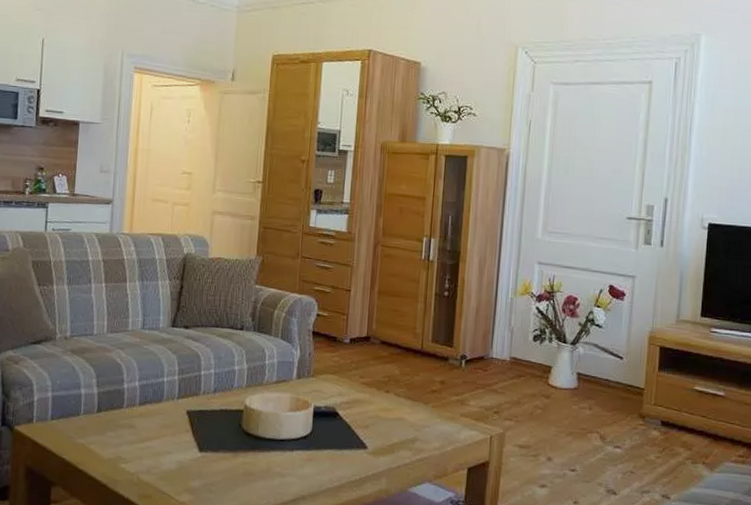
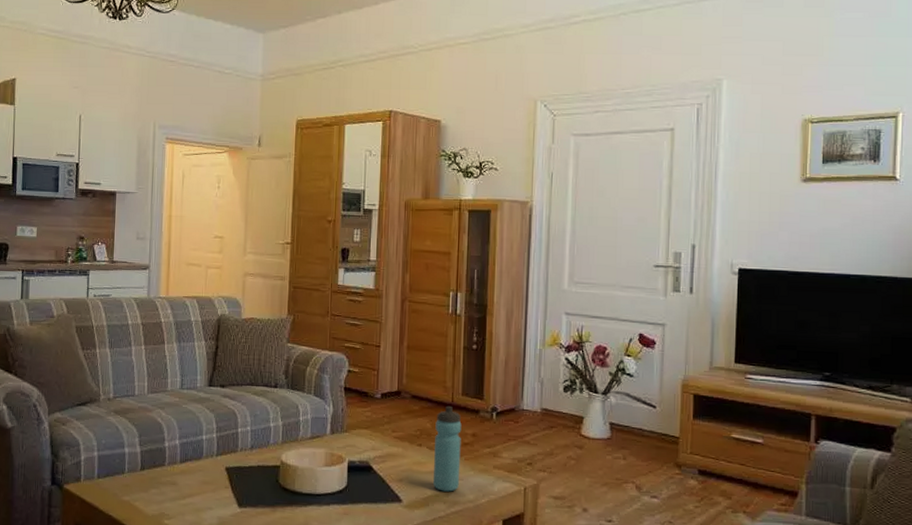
water bottle: none [399,352,430,439] -> present [432,405,462,492]

